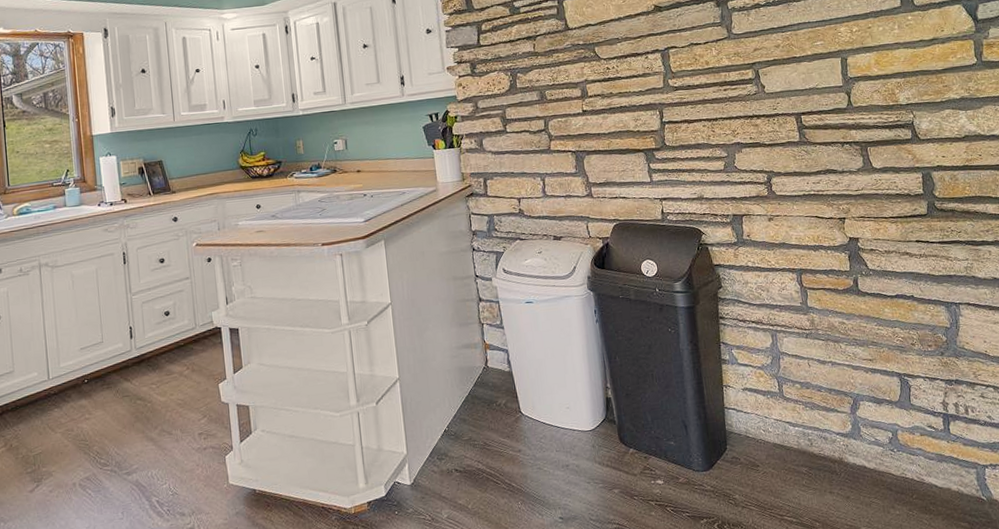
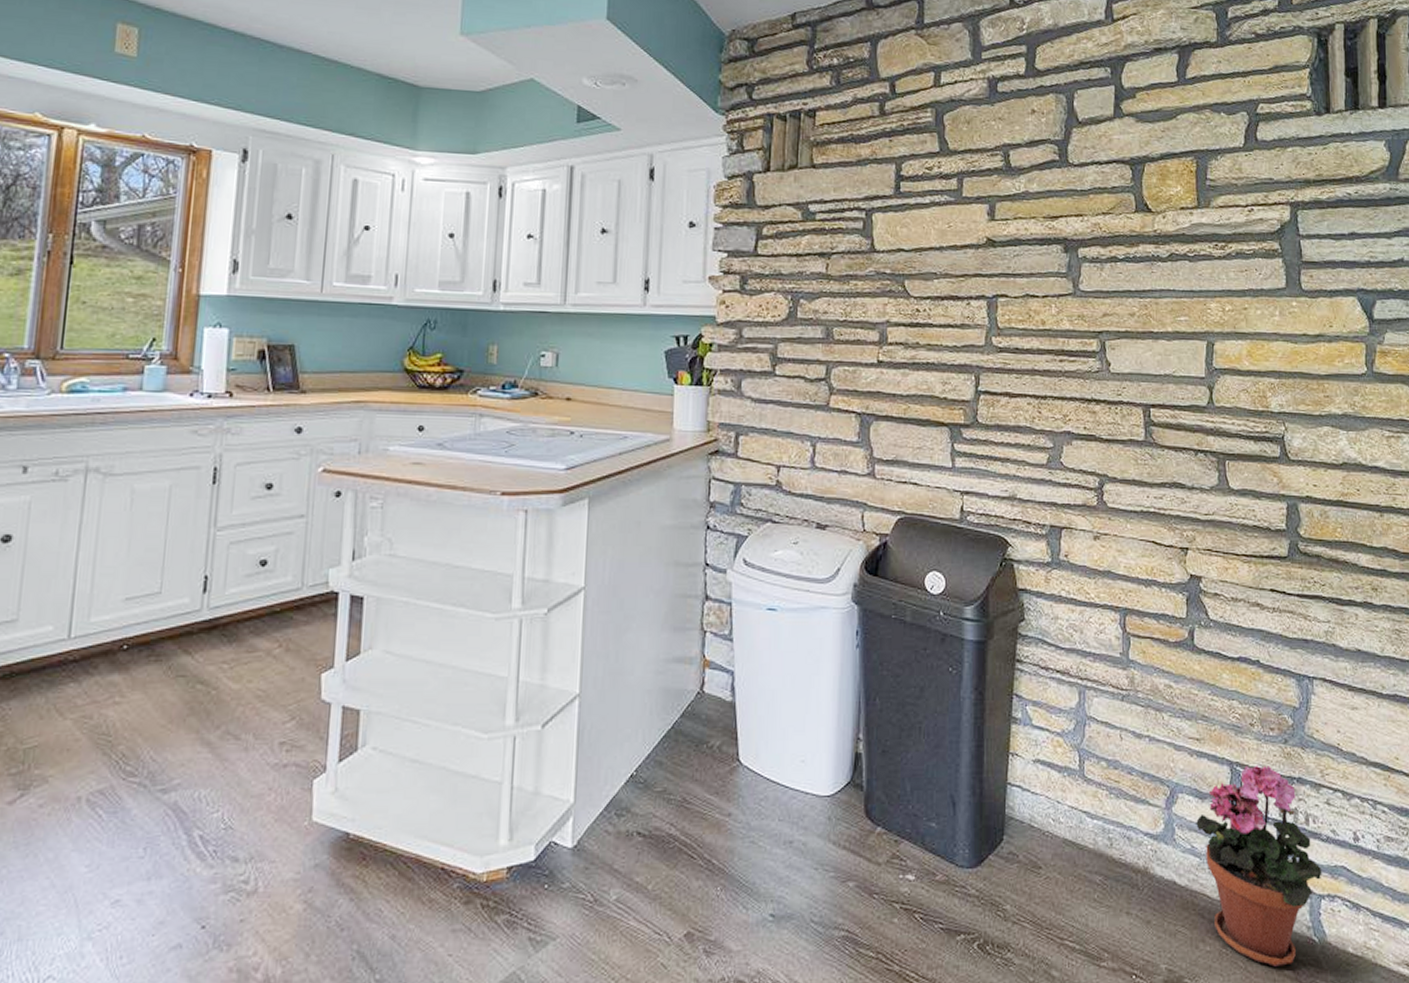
potted plant: none [877,373,984,522] -> present [1196,764,1322,967]

